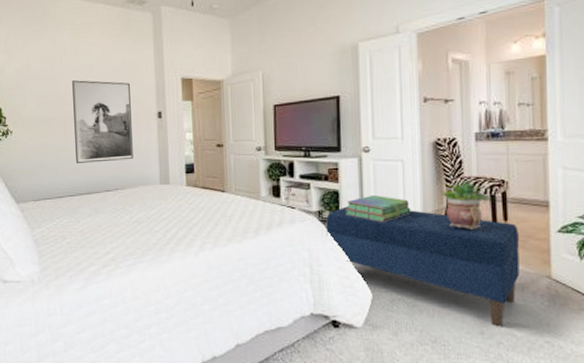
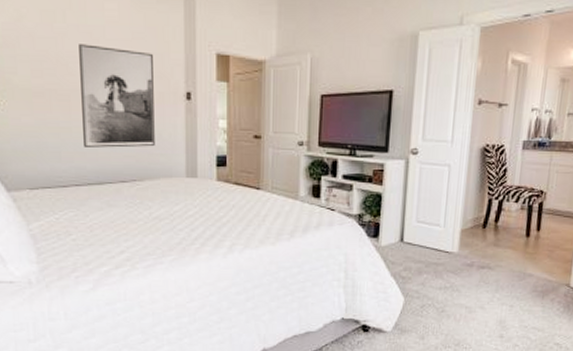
bench: present [326,206,520,327] -> none [365,210,549,331]
stack of books: present [345,194,411,222] -> none [386,199,452,228]
potted plant: present [440,179,491,230] -> none [481,188,529,239]

